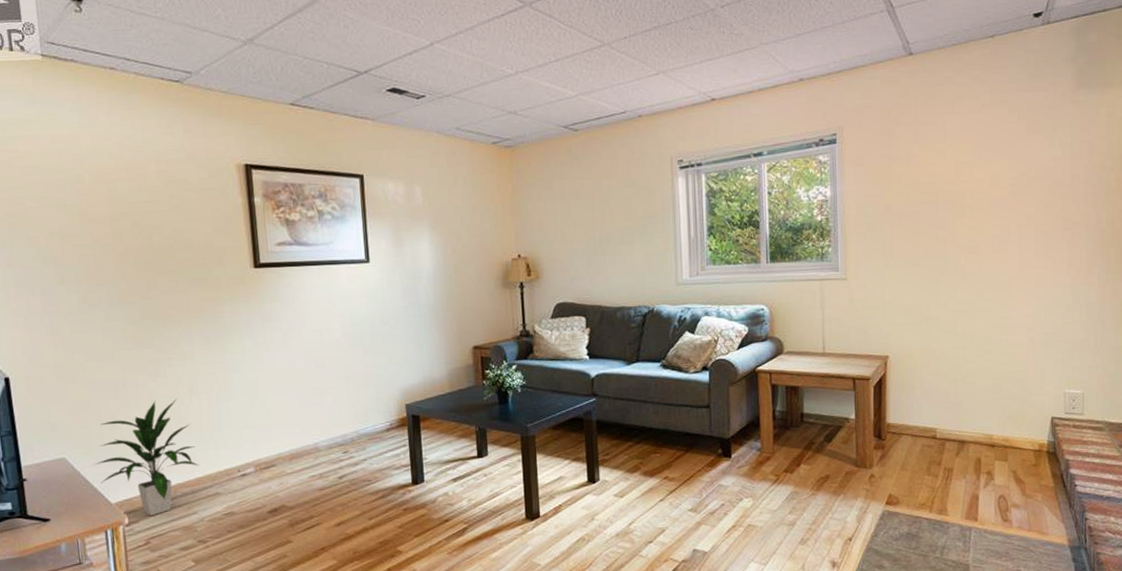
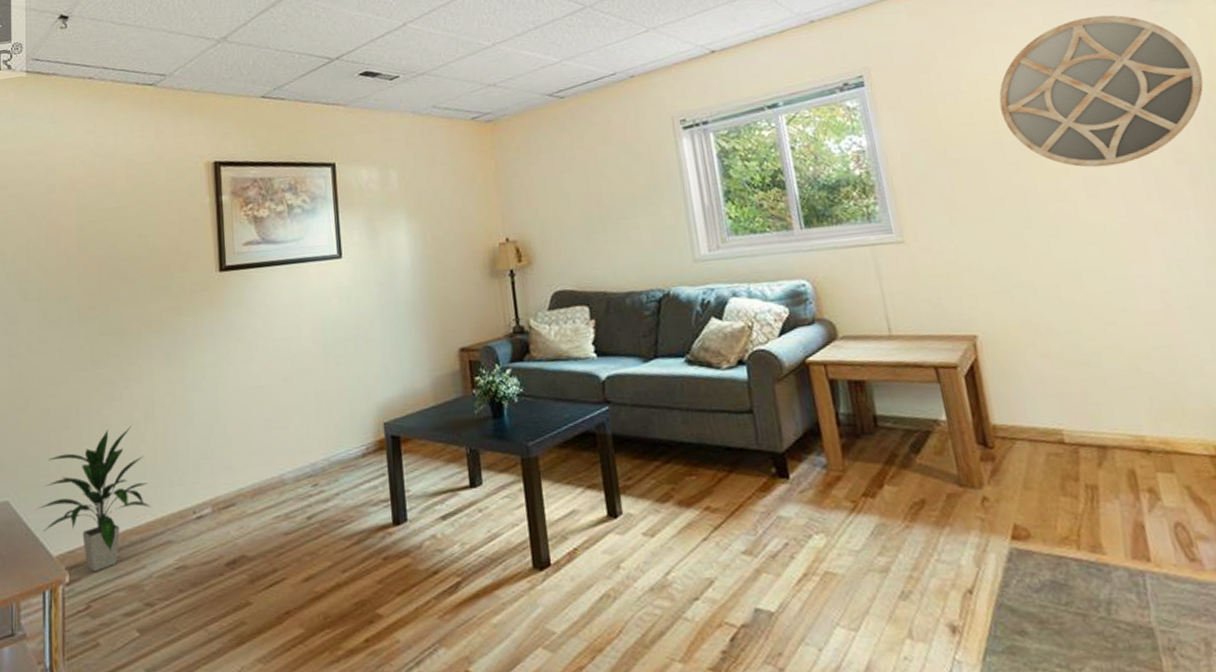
home mirror: none [941,98,1100,229] -> present [999,15,1204,168]

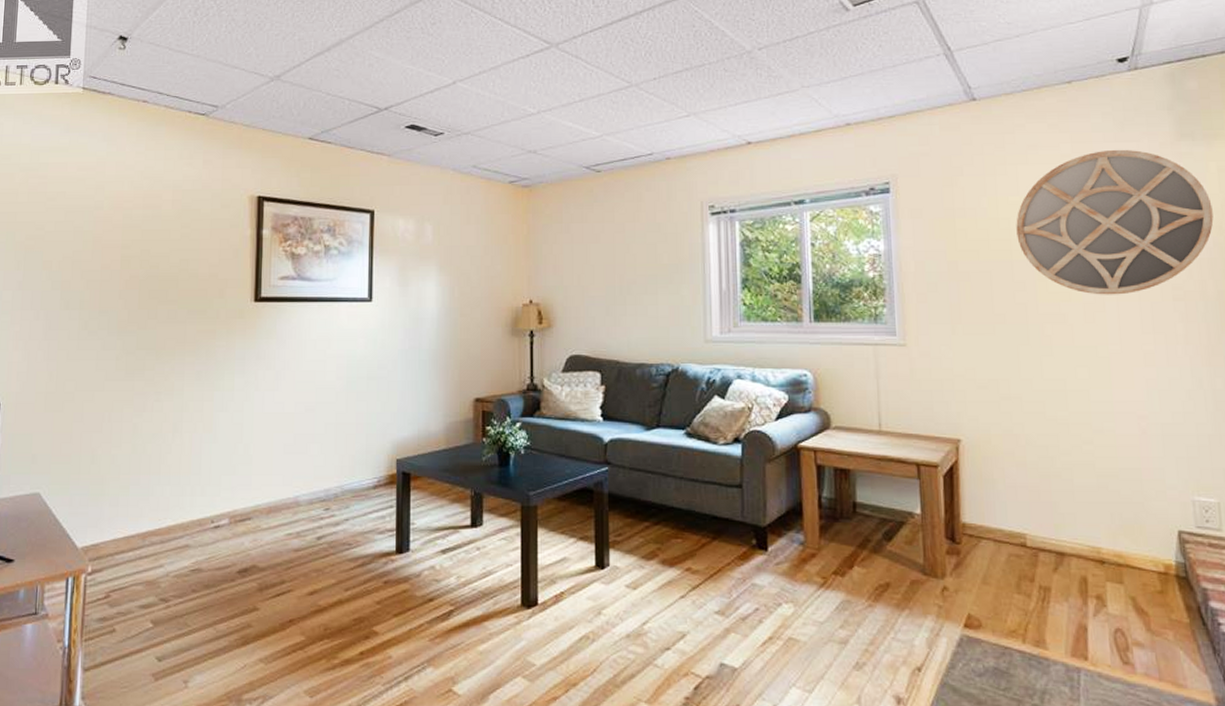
indoor plant: present [39,425,151,573] -> none [68,436,173,566]

